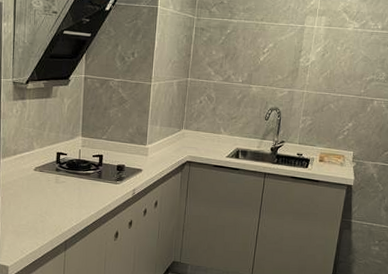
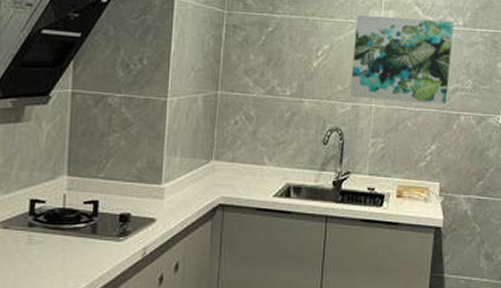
wall art: none [287,19,374,92] -> present [350,14,454,105]

